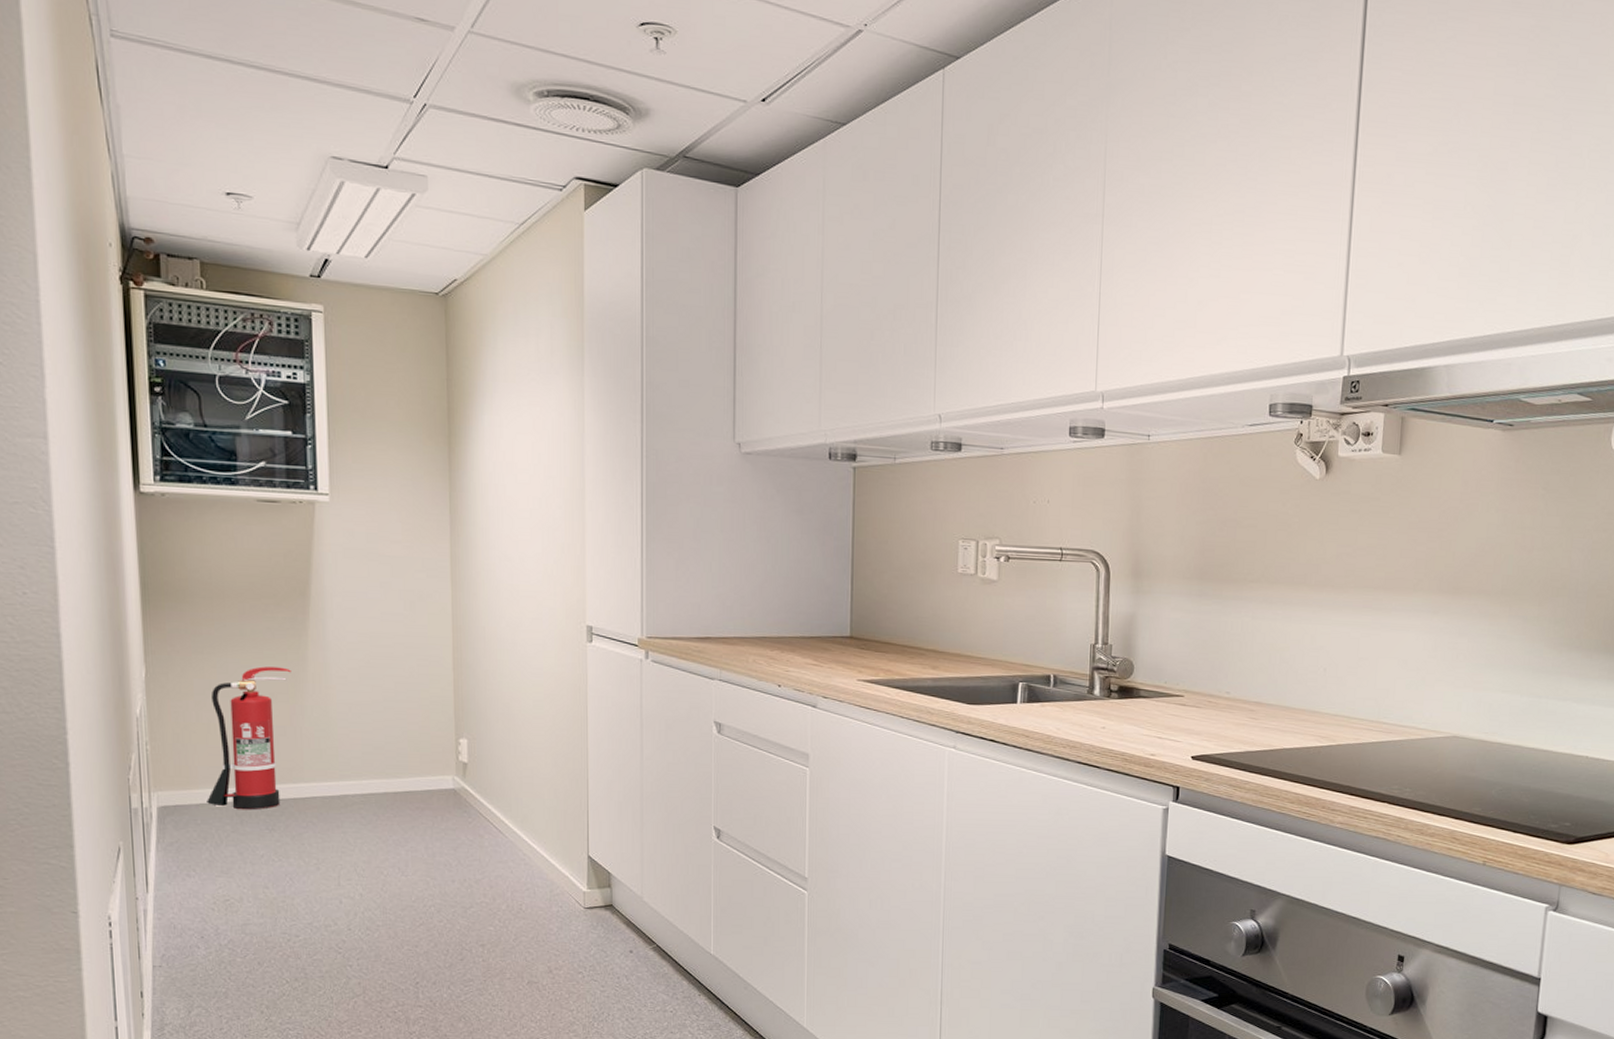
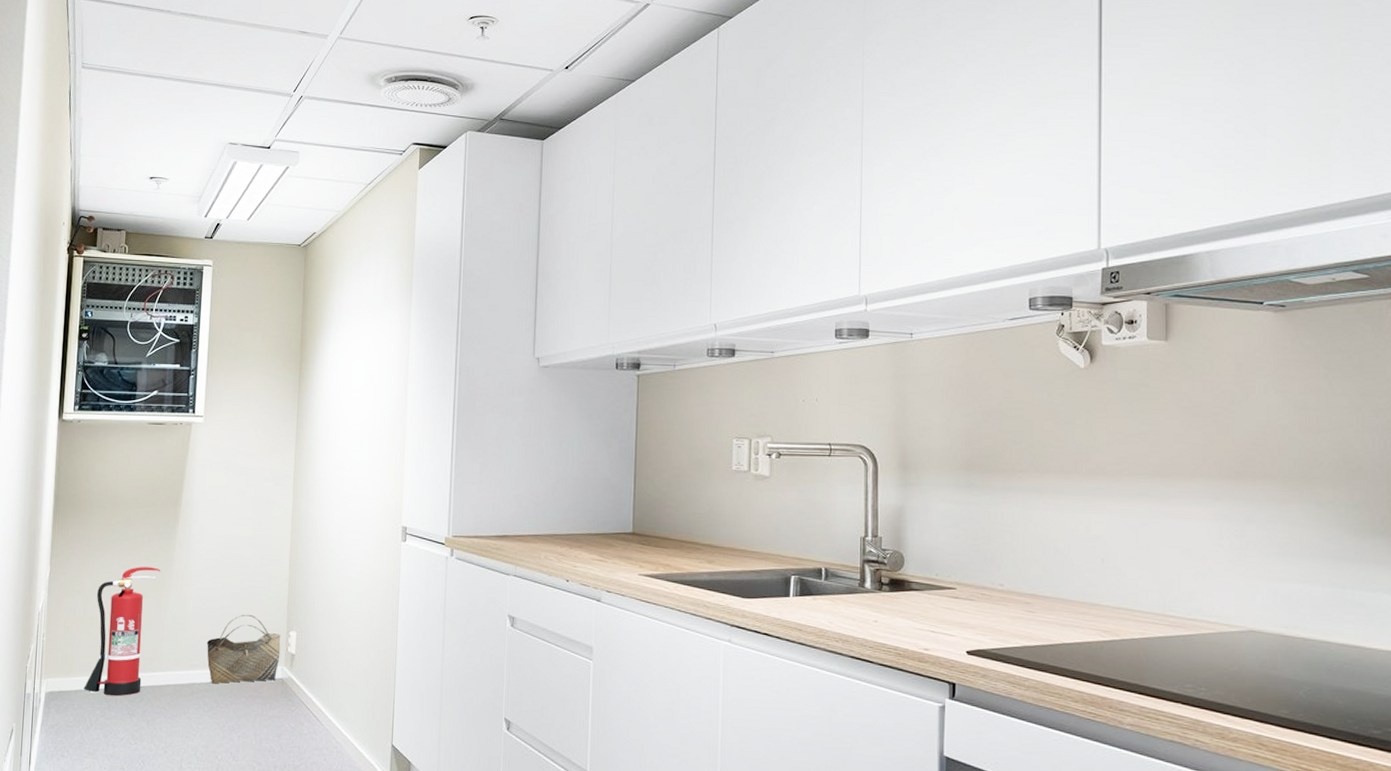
basket: none [357,720,450,796] -> present [206,614,281,684]

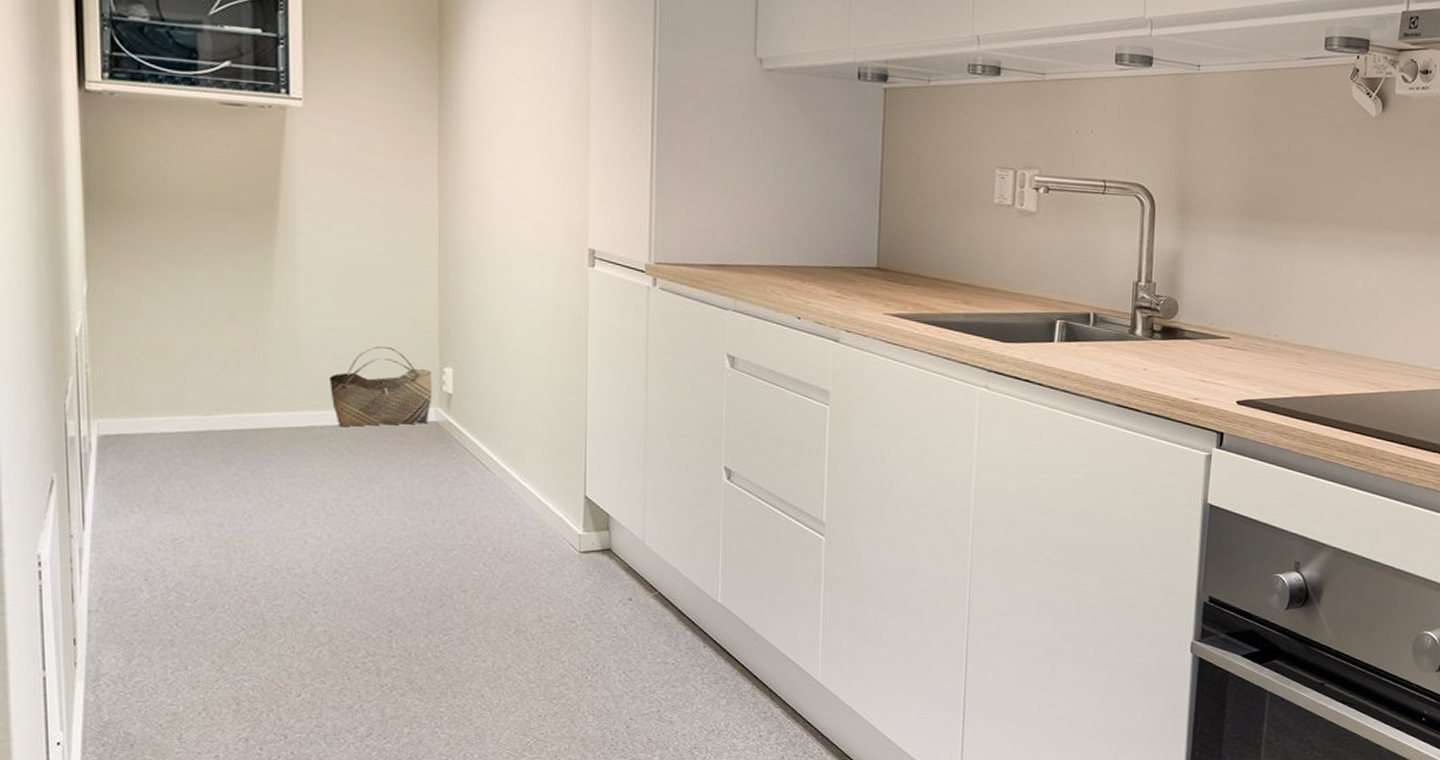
fire extinguisher: present [84,567,160,697] -> none [155,284,255,441]

